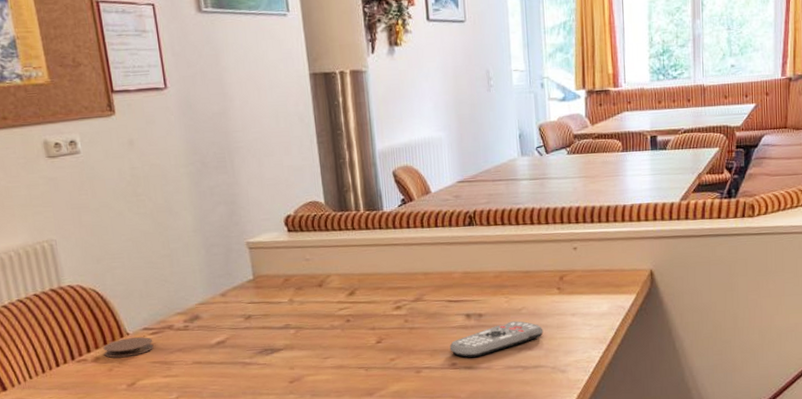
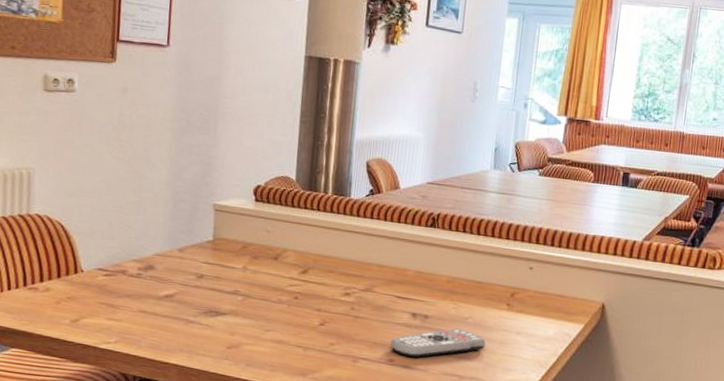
coaster: present [103,337,154,358] -> none [55,274,105,294]

